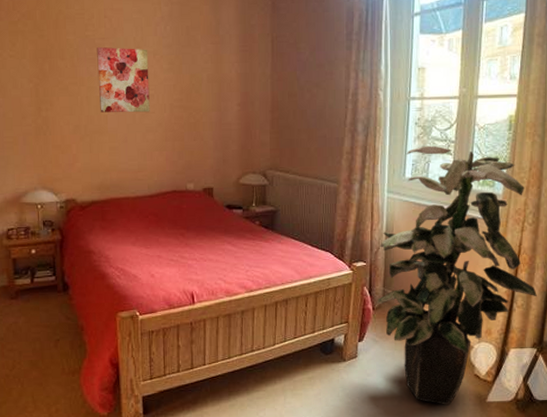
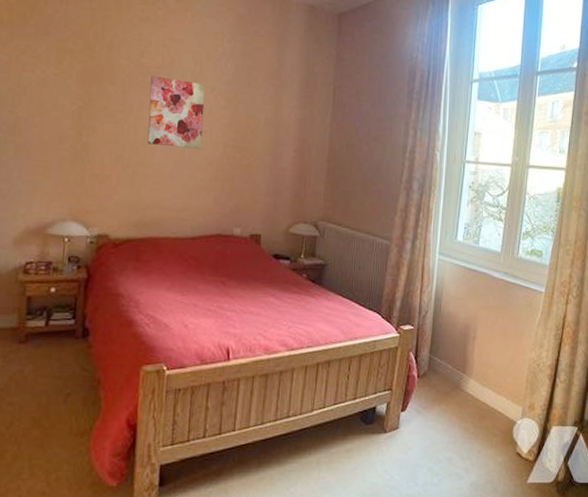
indoor plant: present [377,145,537,406] -> none [422,210,579,486]

